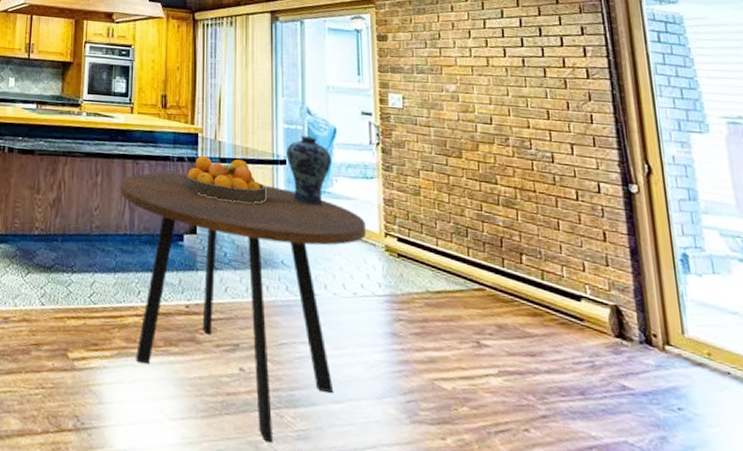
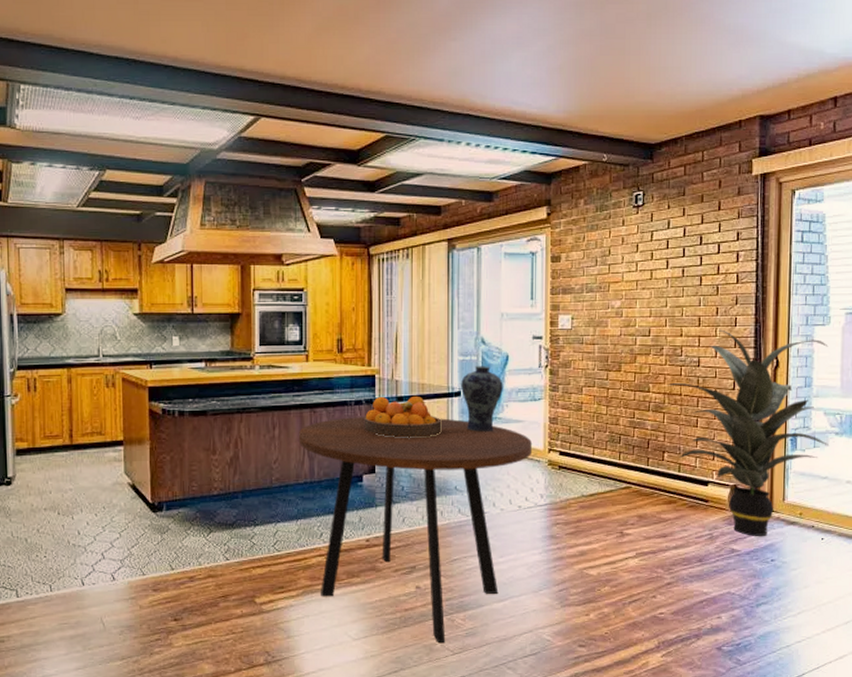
indoor plant: none [517,125,732,376] -> present [667,329,829,536]

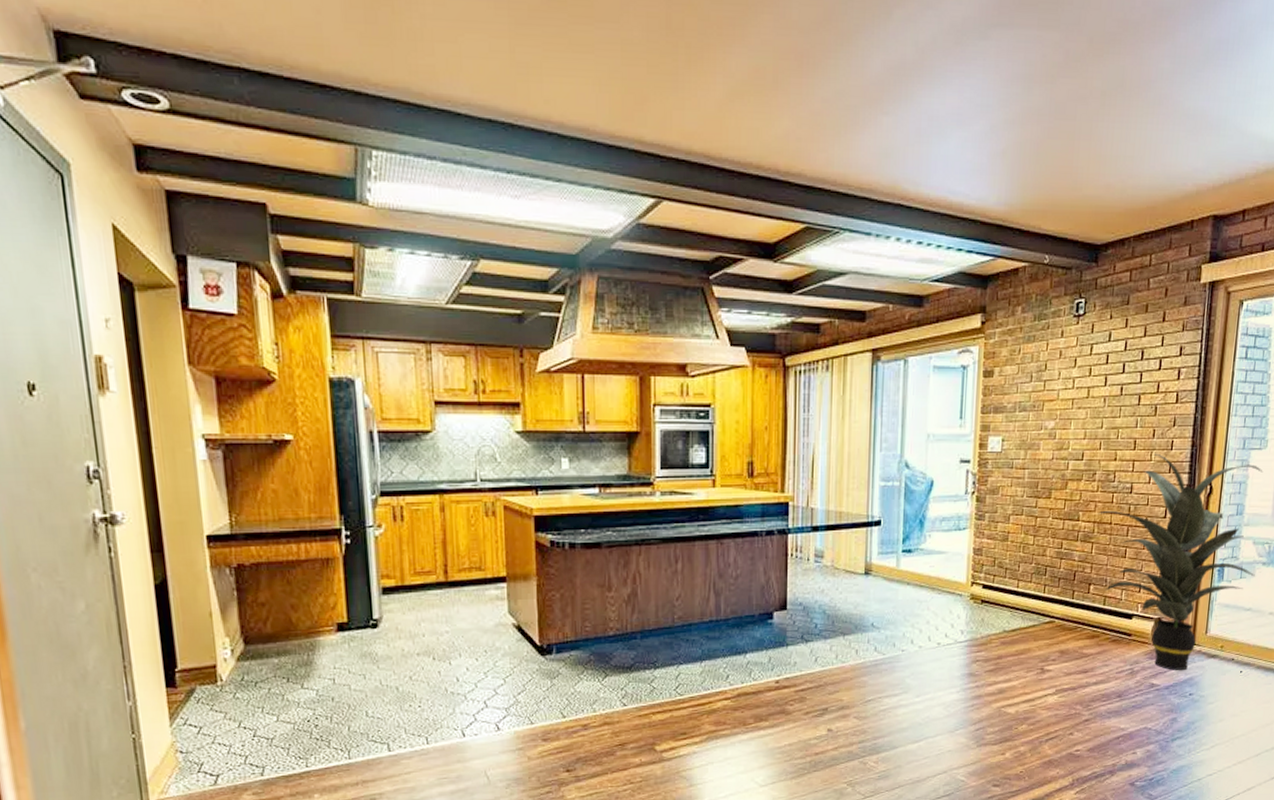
dining table: present [298,417,532,644] -> none [703,549,954,788]
fruit bowl: present [364,395,442,438] -> none [775,525,860,572]
vase: present [461,366,503,432] -> none [881,492,927,564]

